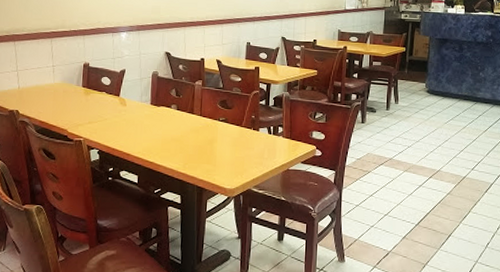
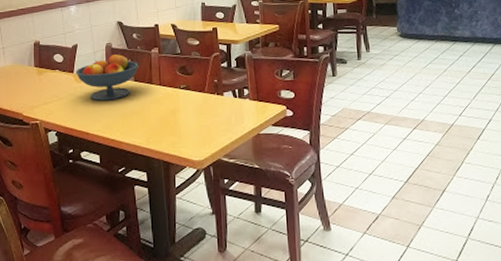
fruit bowl: none [121,82,182,126] -> present [76,53,138,101]

